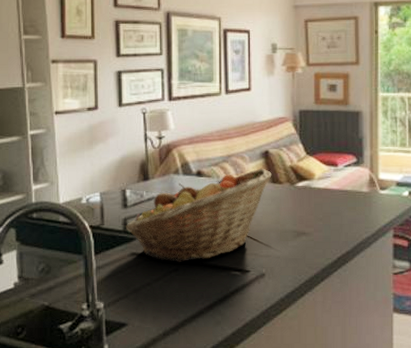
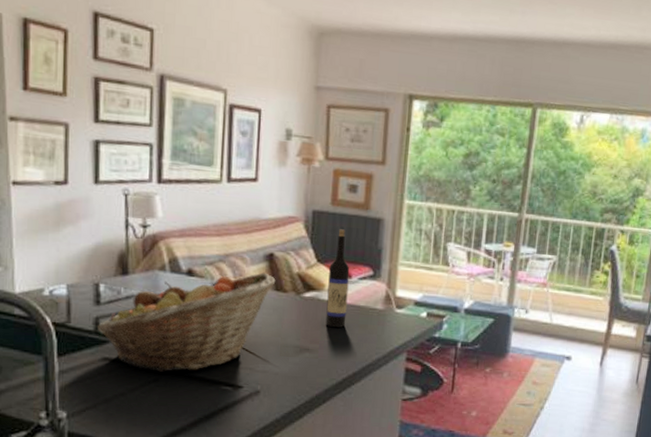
wine bottle: none [318,124,336,211] -> present [325,229,350,328]

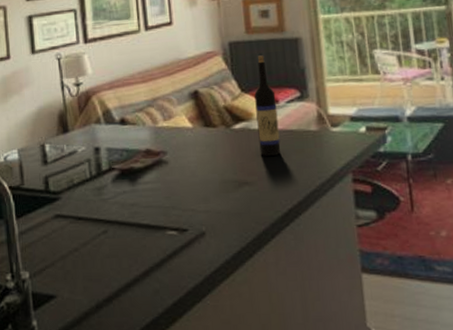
fruit basket: present [98,272,276,372] -> none [47,110,204,223]

